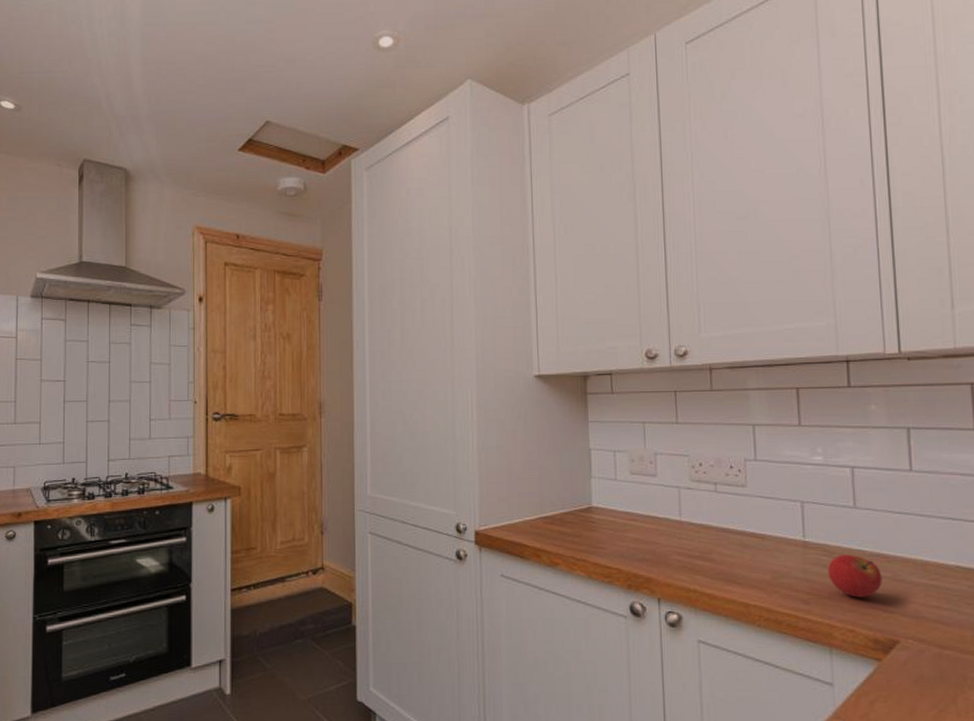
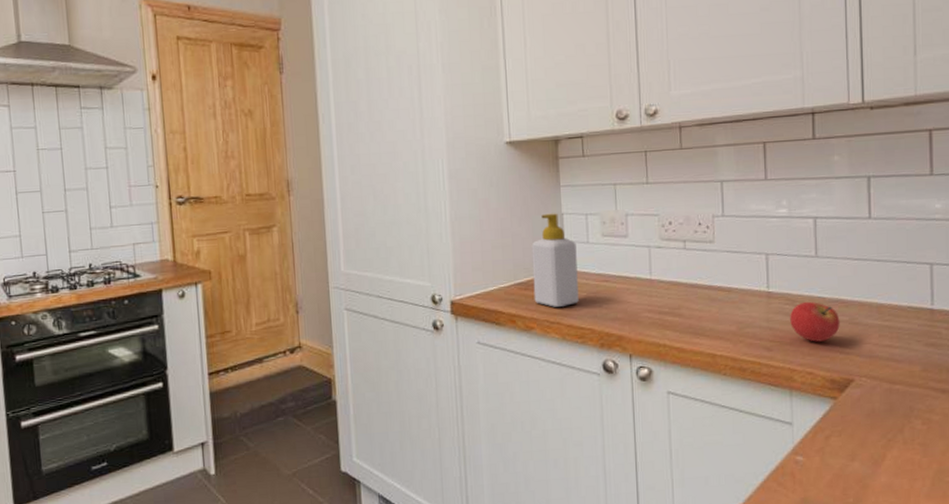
soap bottle: none [558,448,606,544] -> present [531,213,579,307]

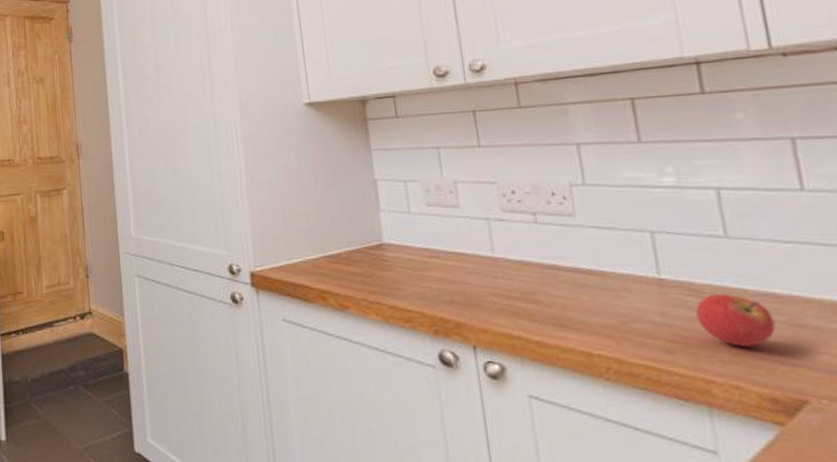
soap bottle: present [531,213,579,307] -> none [340,179,403,285]

